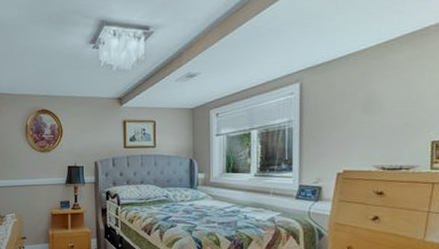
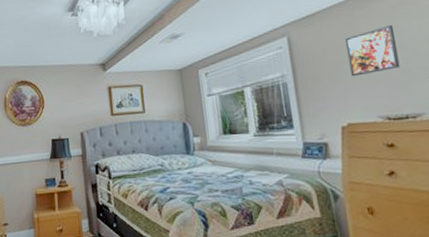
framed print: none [355,78,406,127] -> present [345,25,400,77]

